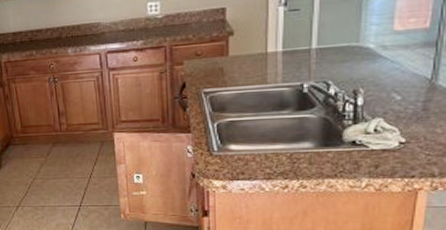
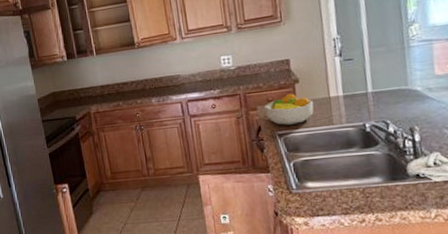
fruit bowl: none [192,47,248,83] -> present [264,93,314,125]

